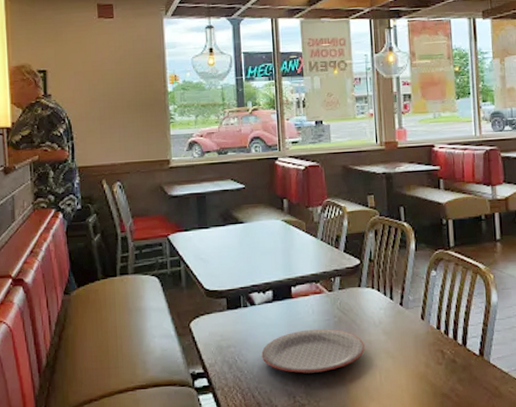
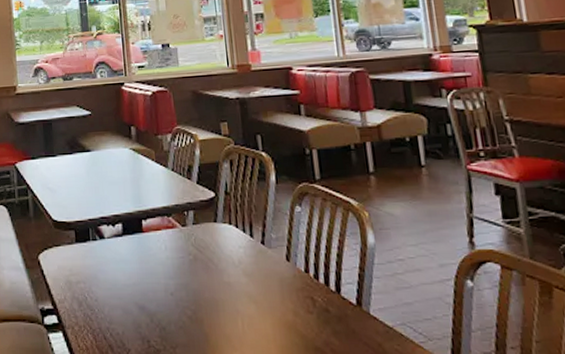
plate: present [261,328,366,374] -> none [112,267,225,316]

